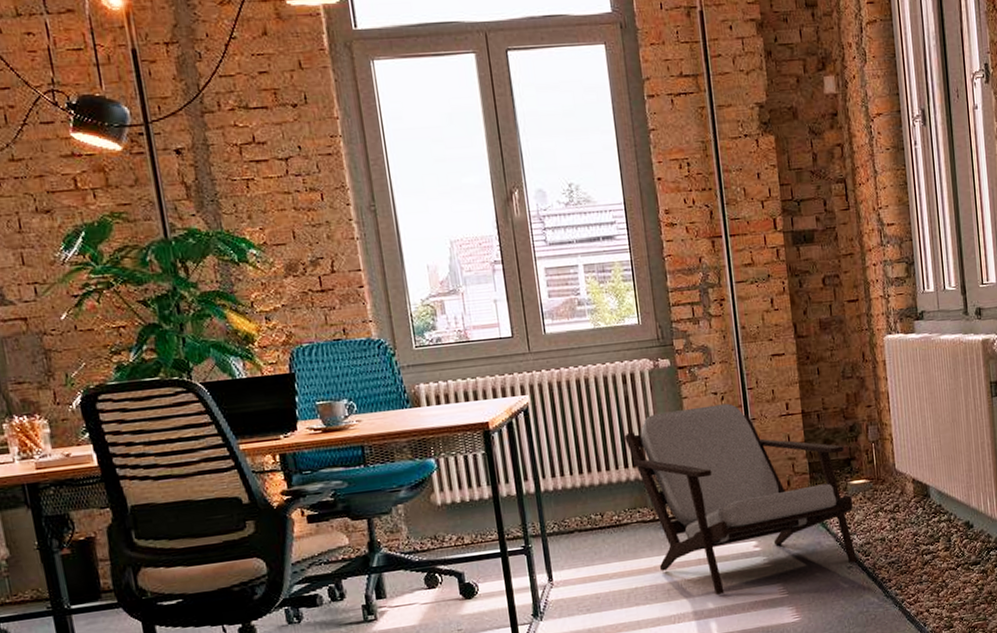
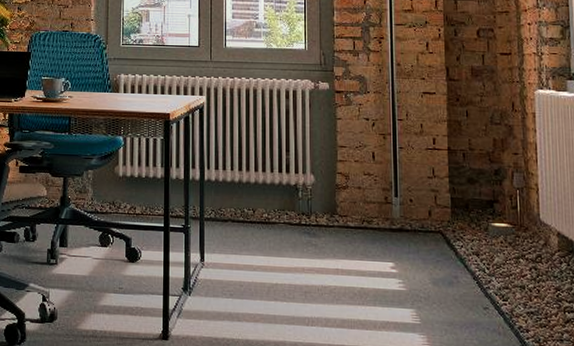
armchair: present [624,403,858,596] -> none [282,128,495,308]

